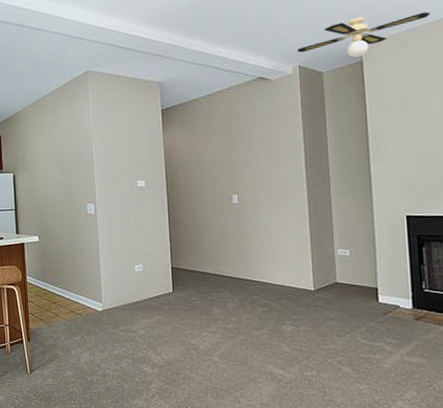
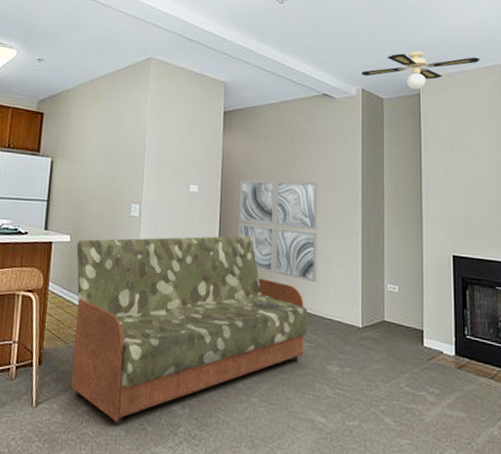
sofa: none [45,220,261,386] -> present [70,235,308,427]
wall art: none [184,162,267,255] -> present [238,180,319,283]

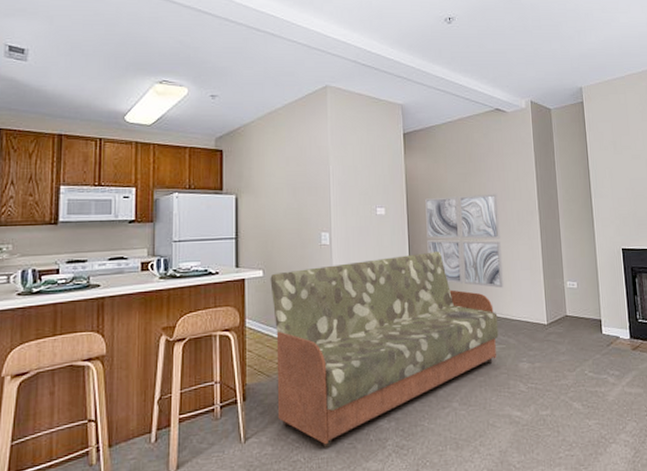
ceiling fan: present [362,51,480,90] -> none [529,61,634,98]

